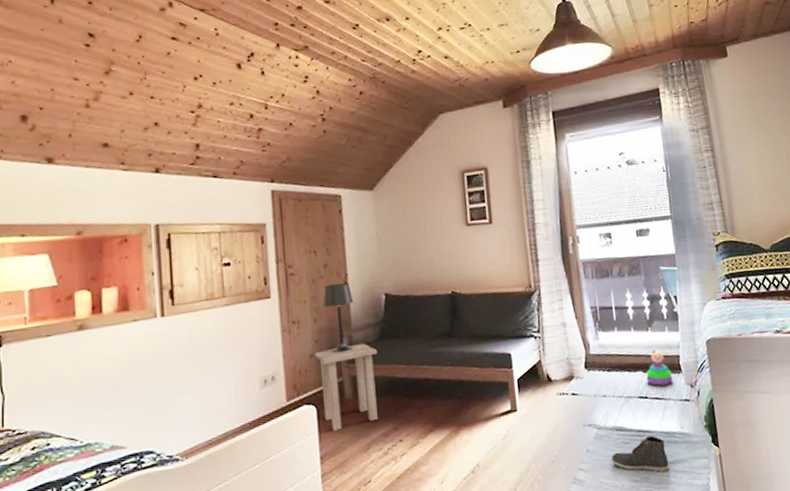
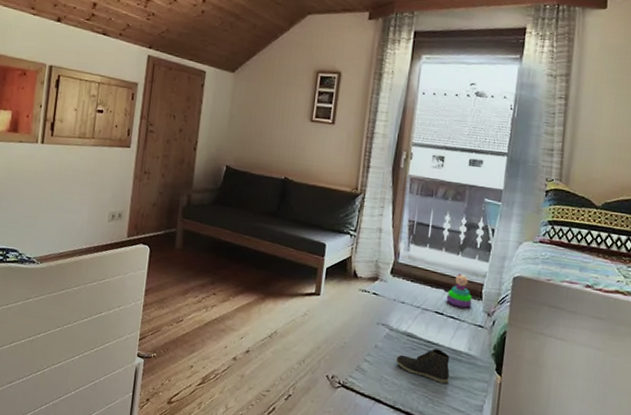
side table: present [314,343,378,431] -> none [155,202,211,272]
table lamp: present [323,283,354,353] -> none [172,147,199,208]

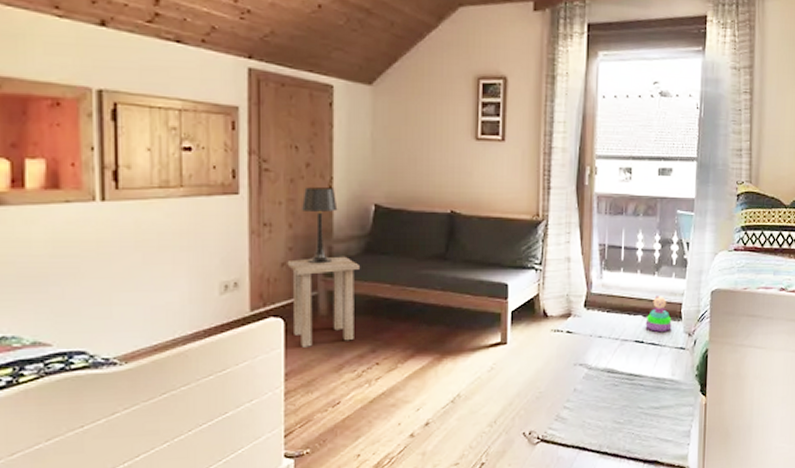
side table: none [155,202,211,272] -> present [287,256,361,347]
table lamp: none [172,147,199,208] -> present [302,187,338,264]
sneaker: present [396,348,450,384] -> none [598,380,655,416]

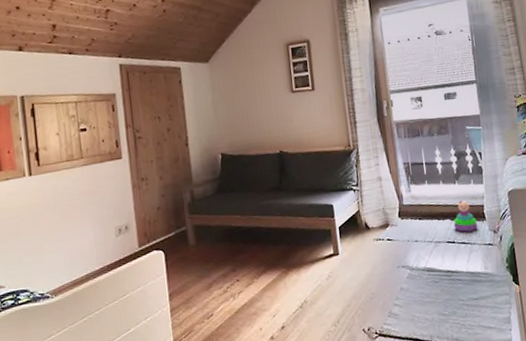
side table: present [287,256,361,347] -> none [161,196,218,272]
table lamp: present [302,187,338,264] -> none [167,145,195,206]

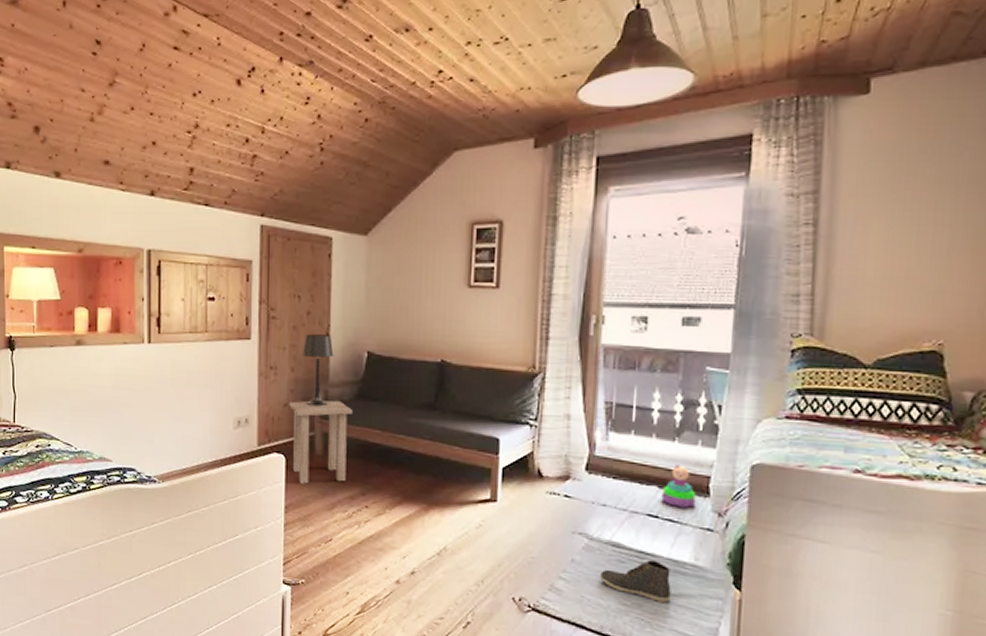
side table: none [161,196,218,272] -> present [289,400,354,484]
table lamp: none [167,145,195,206] -> present [303,334,334,407]
sneaker: none [423,275,475,307] -> present [600,560,671,603]

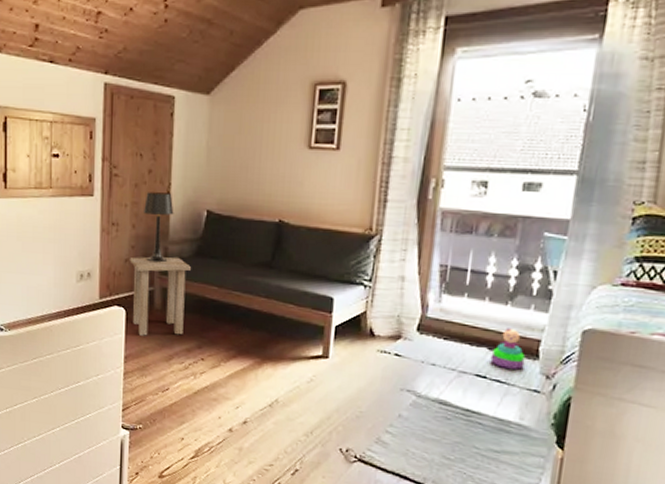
sneaker: present [600,560,671,603] -> none [426,418,495,458]

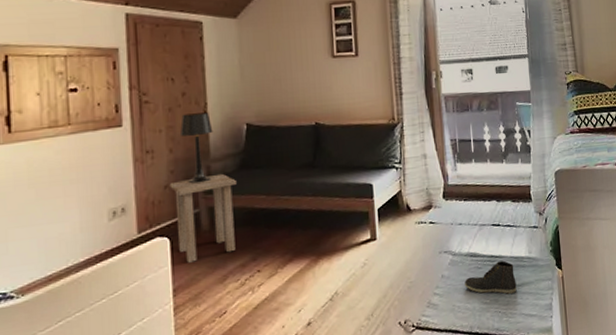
sneaker: none [426,418,495,458] -> present [465,260,517,294]
stacking toy: present [490,328,526,370] -> none [499,180,524,214]

